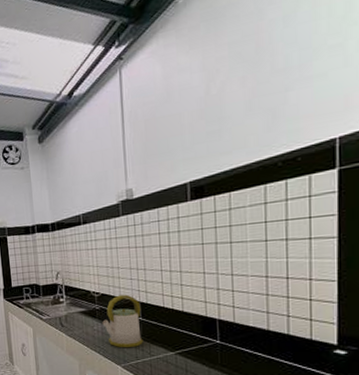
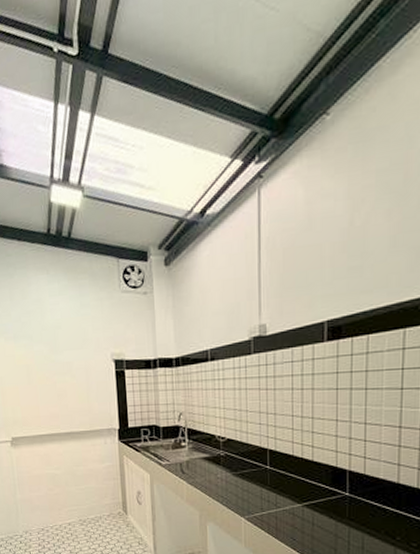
kettle: present [102,294,143,348] -> none [227,440,270,499]

